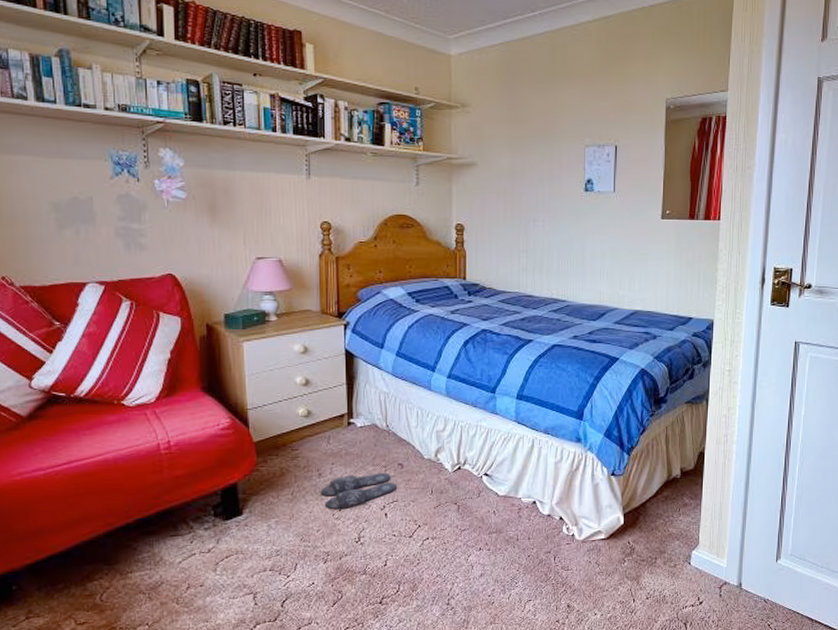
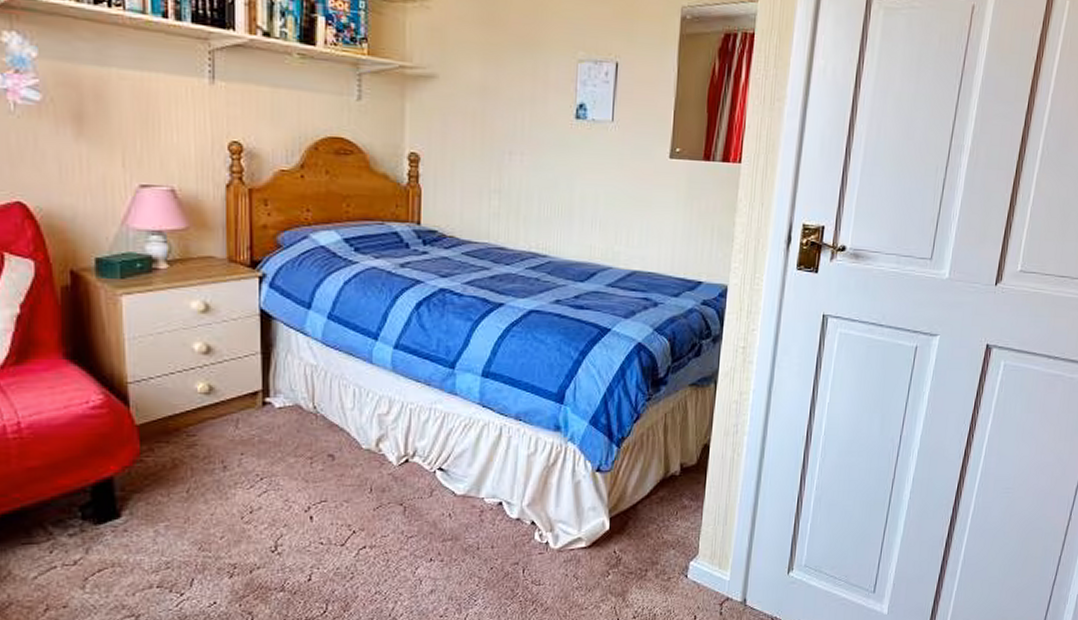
slippers: present [320,472,396,510] -> none [225,465,325,512]

